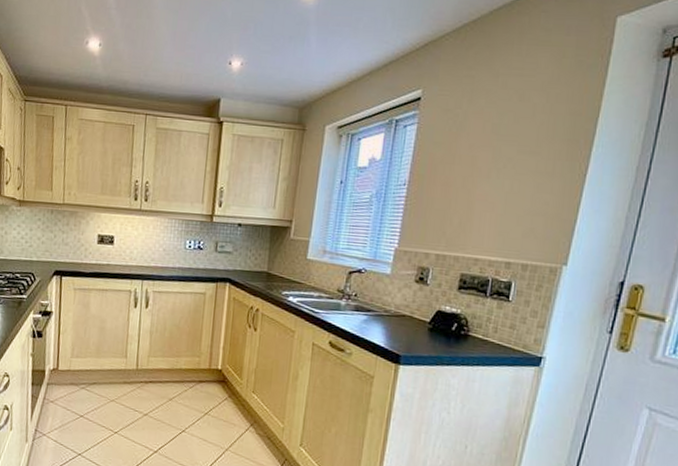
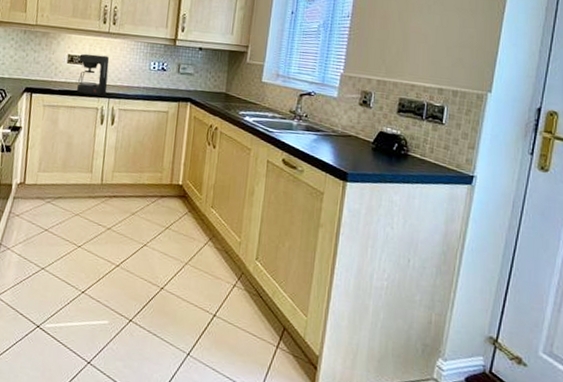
coffee maker: none [109,233,142,278] -> present [77,53,110,96]

